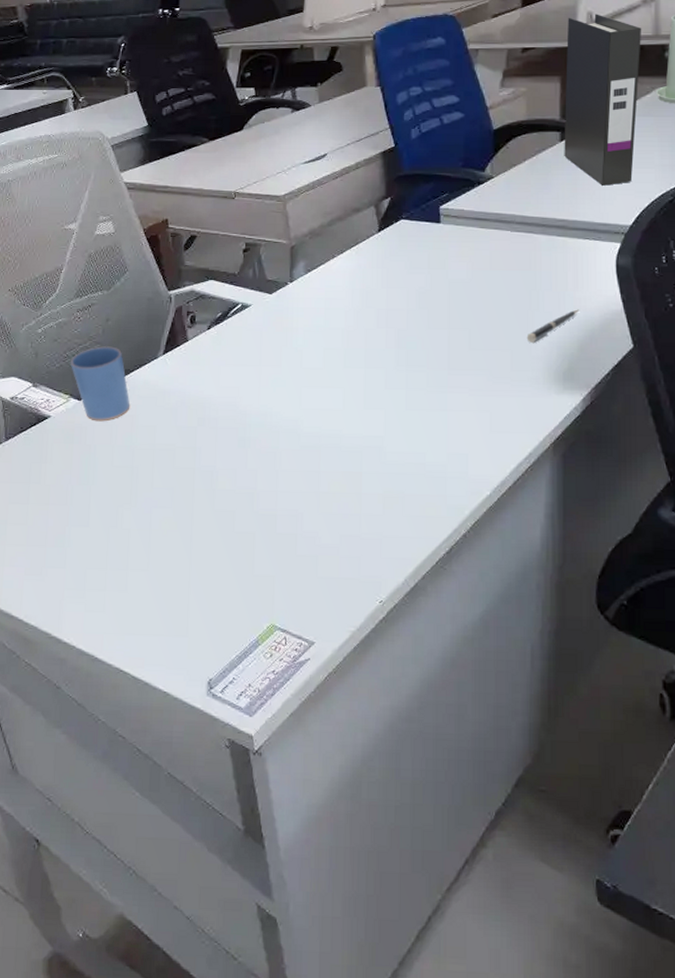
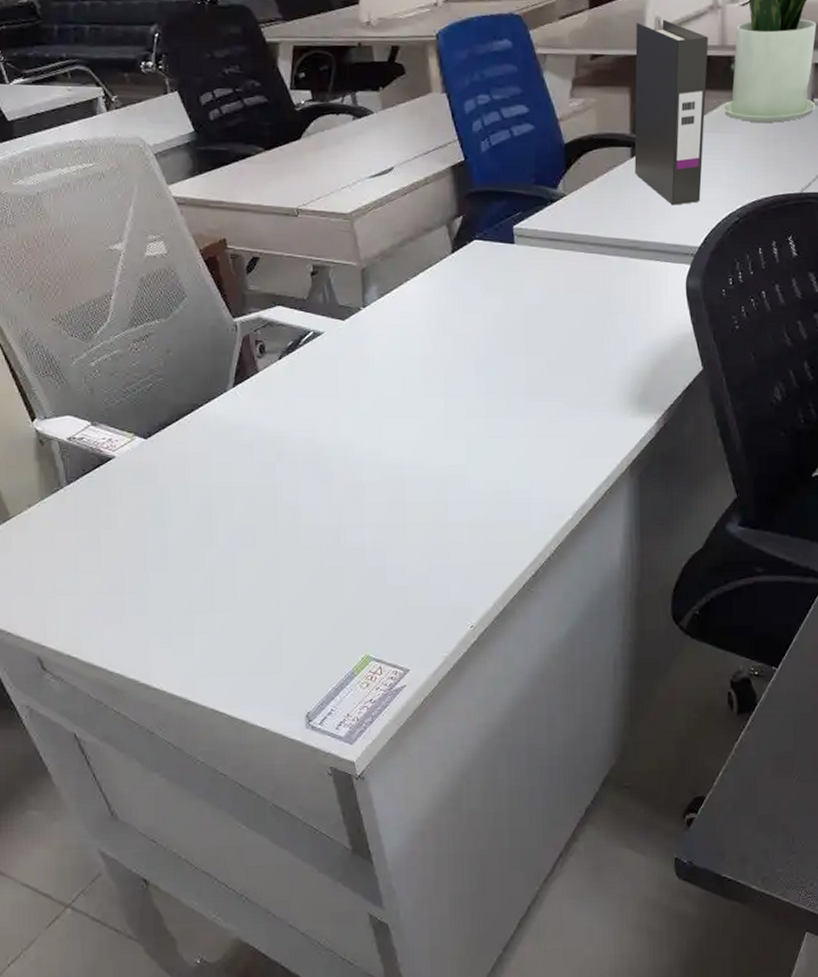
mug: present [70,346,131,422] -> none [131,380,202,461]
pen: present [526,309,579,344] -> none [602,332,652,368]

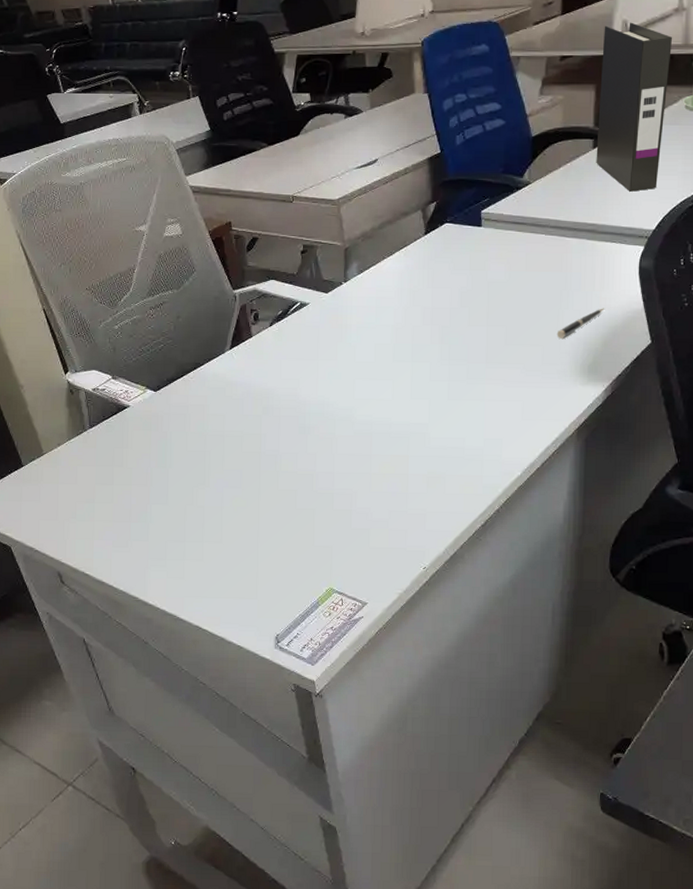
pen: none [602,332,652,368] -> present [556,308,604,340]

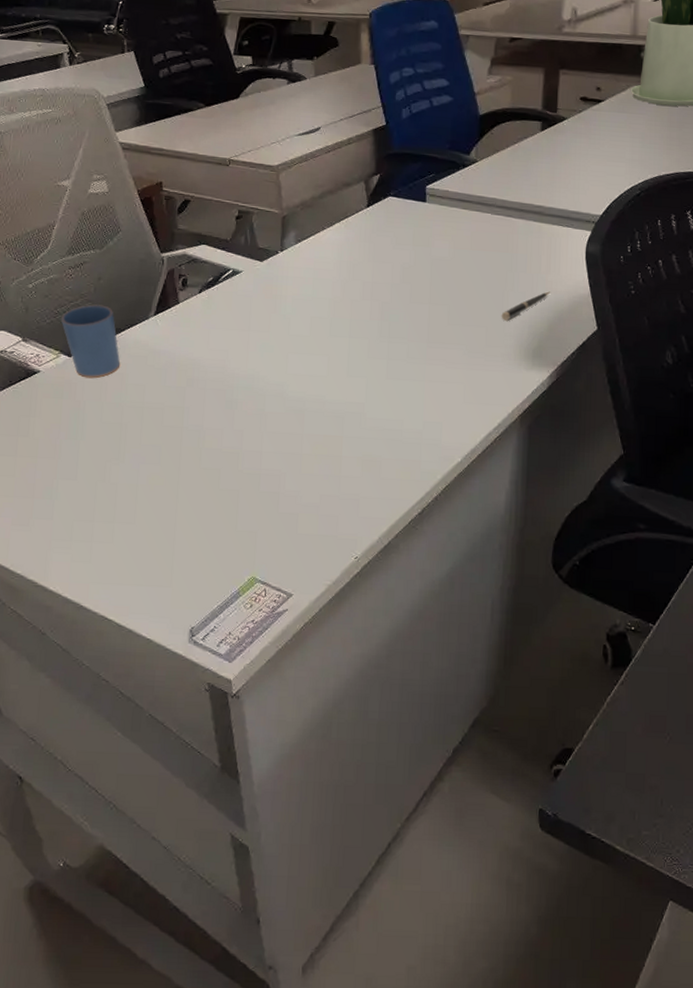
mug: none [145,341,202,411] -> present [60,304,121,379]
binder: present [596,22,673,192] -> none [544,10,622,176]

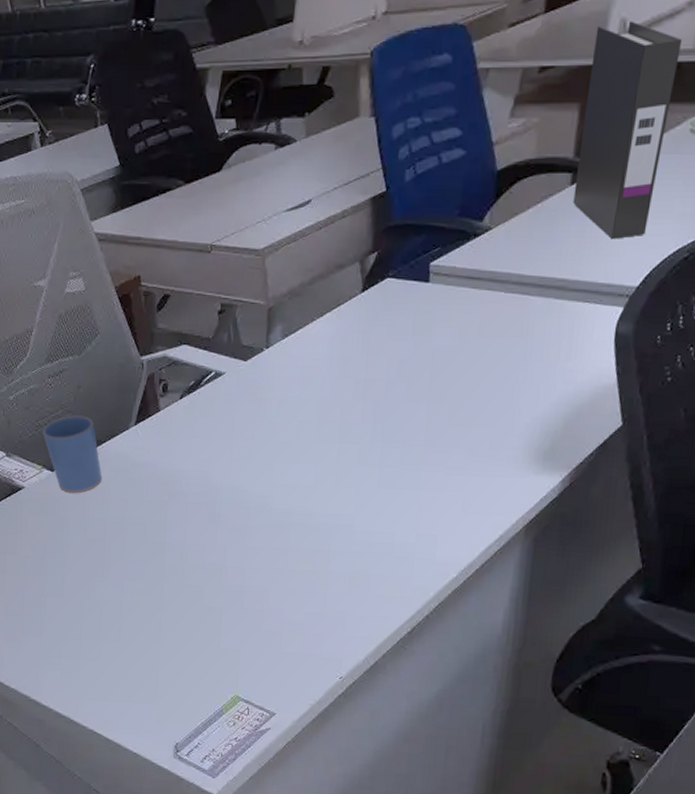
pen: present [501,291,550,322] -> none [509,382,569,420]
binder: none [544,10,622,176] -> present [573,21,683,239]

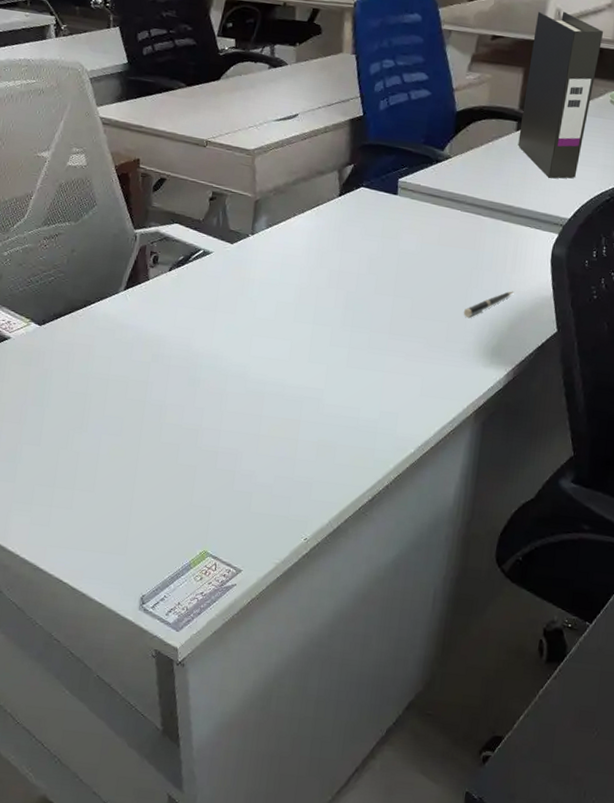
mug: present [42,415,102,494] -> none [33,275,89,348]
pen: none [509,382,569,420] -> present [463,291,513,319]

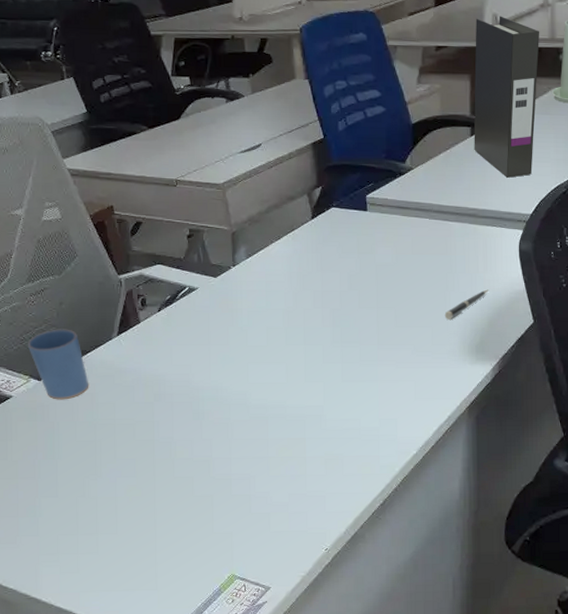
mug: none [33,275,89,348] -> present [27,329,89,400]

